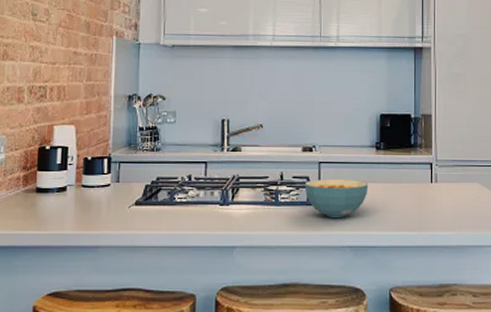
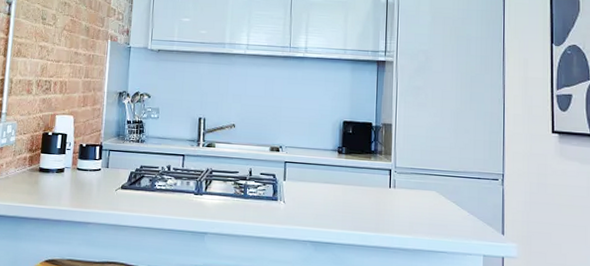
cereal bowl: present [304,179,369,218] -> none [271,177,330,214]

